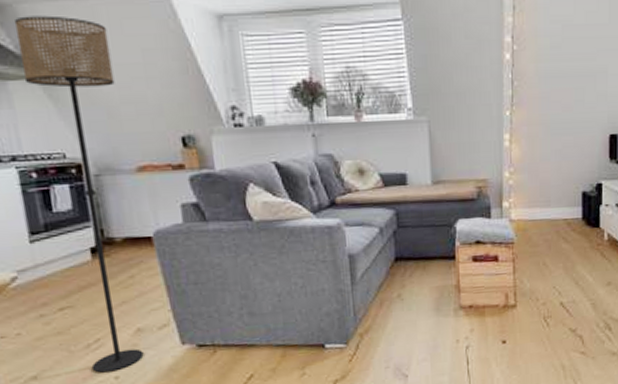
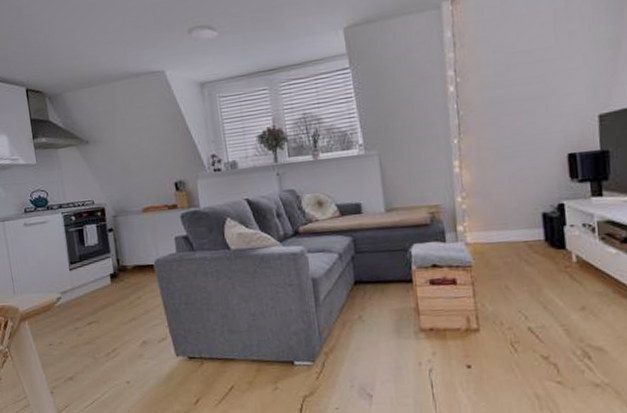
floor lamp: present [14,15,144,373] -> none [62,98,148,378]

